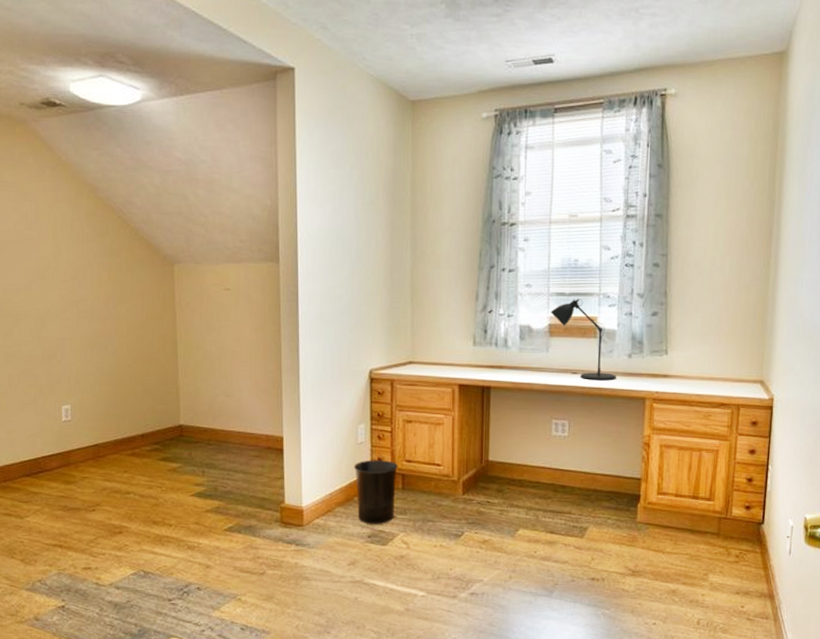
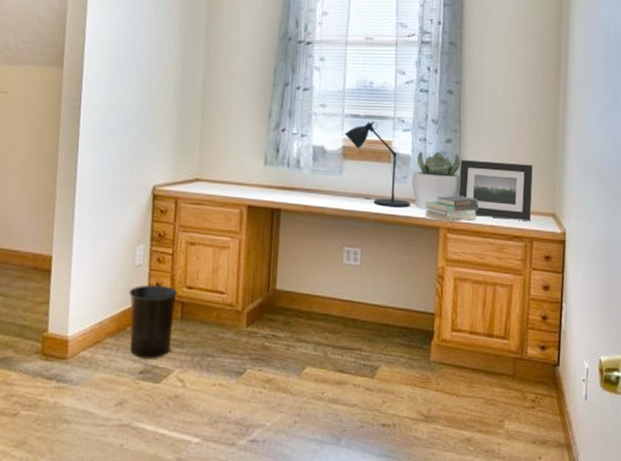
succulent plant: none [617,325,667,383] -> present [411,151,461,211]
books: none [631,367,685,393] -> present [424,195,479,223]
picture frame: none [664,332,741,388] -> present [458,160,533,221]

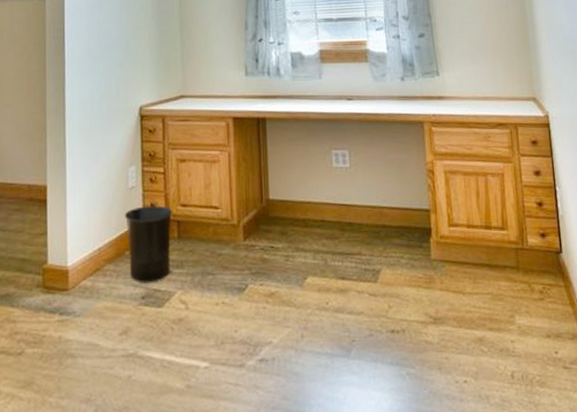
desk lamp: present [344,122,410,208] -> none [320,24,392,106]
succulent plant: present [411,151,461,211] -> none [390,47,439,106]
books: present [424,195,479,223] -> none [406,88,459,117]
picture frame: present [458,160,533,221] -> none [435,51,512,108]

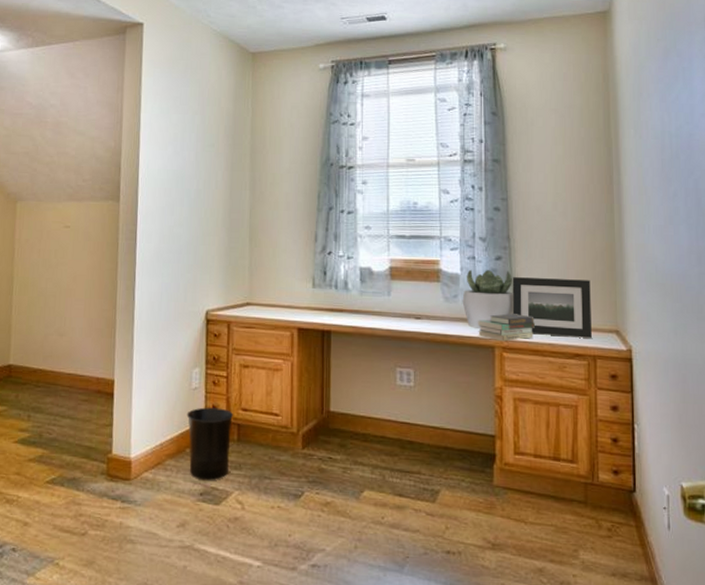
succulent plant: none [390,47,439,106] -> present [462,269,514,330]
books: none [406,88,459,117] -> present [478,313,535,342]
picture frame: none [435,51,512,108] -> present [512,277,592,338]

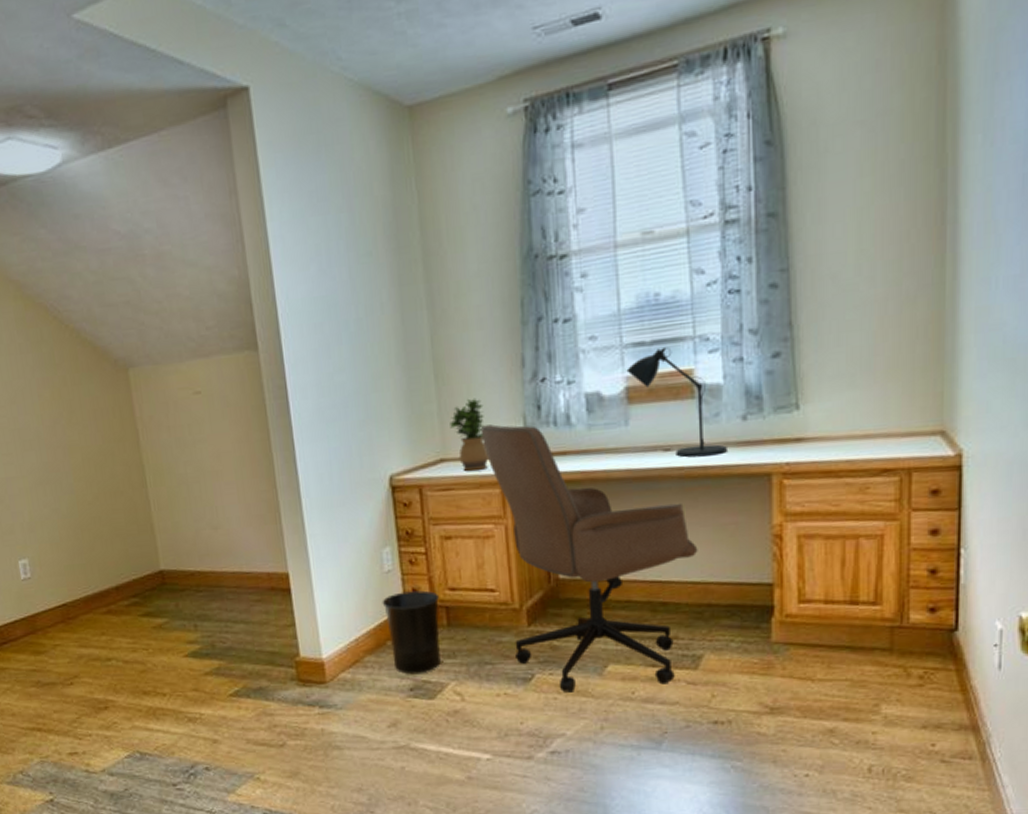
potted plant: none [257,259,284,315] -> present [450,398,489,471]
office chair: none [279,281,439,513] -> present [480,424,698,693]
desk lamp: none [391,242,462,327] -> present [626,347,727,458]
succulent plant: present [462,269,514,330] -> none [726,370,798,454]
books: present [478,313,535,342] -> none [749,426,827,466]
picture frame: present [512,277,592,338] -> none [795,368,907,451]

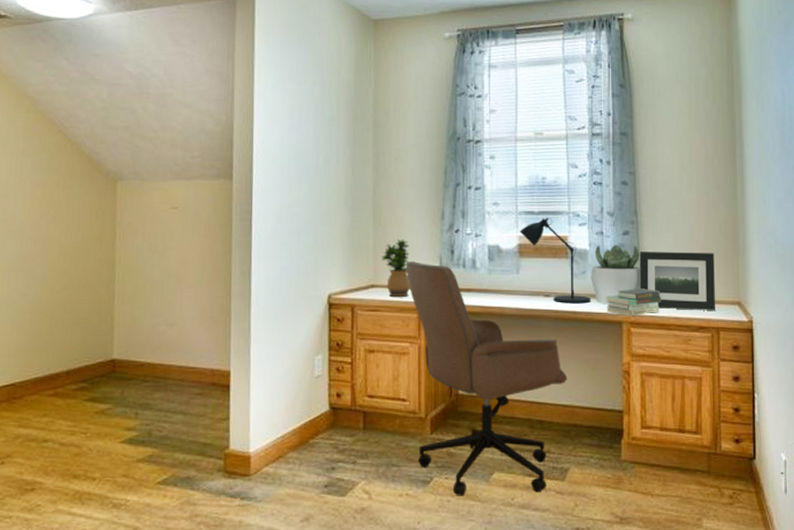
waste bin: present [382,590,441,673] -> none [309,395,359,471]
succulent plant: none [726,370,798,454] -> present [590,245,641,305]
books: none [749,426,827,466] -> present [606,288,661,317]
picture frame: none [795,368,907,451] -> present [639,252,715,310]

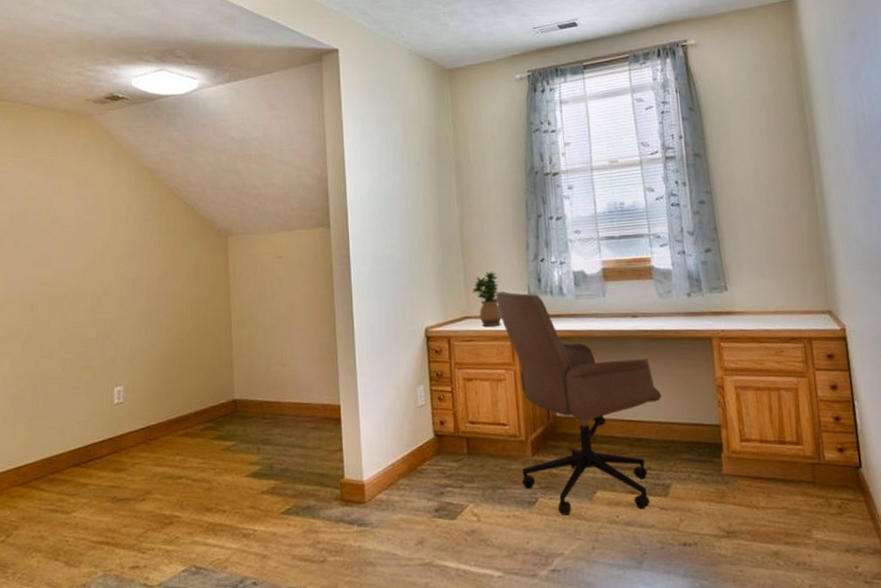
desk lamp: present [519,218,591,304] -> none [602,241,678,323]
succulent plant: present [590,245,641,305] -> none [676,262,728,322]
books: present [606,288,661,317] -> none [693,303,749,332]
picture frame: present [639,252,715,310] -> none [723,264,805,322]

